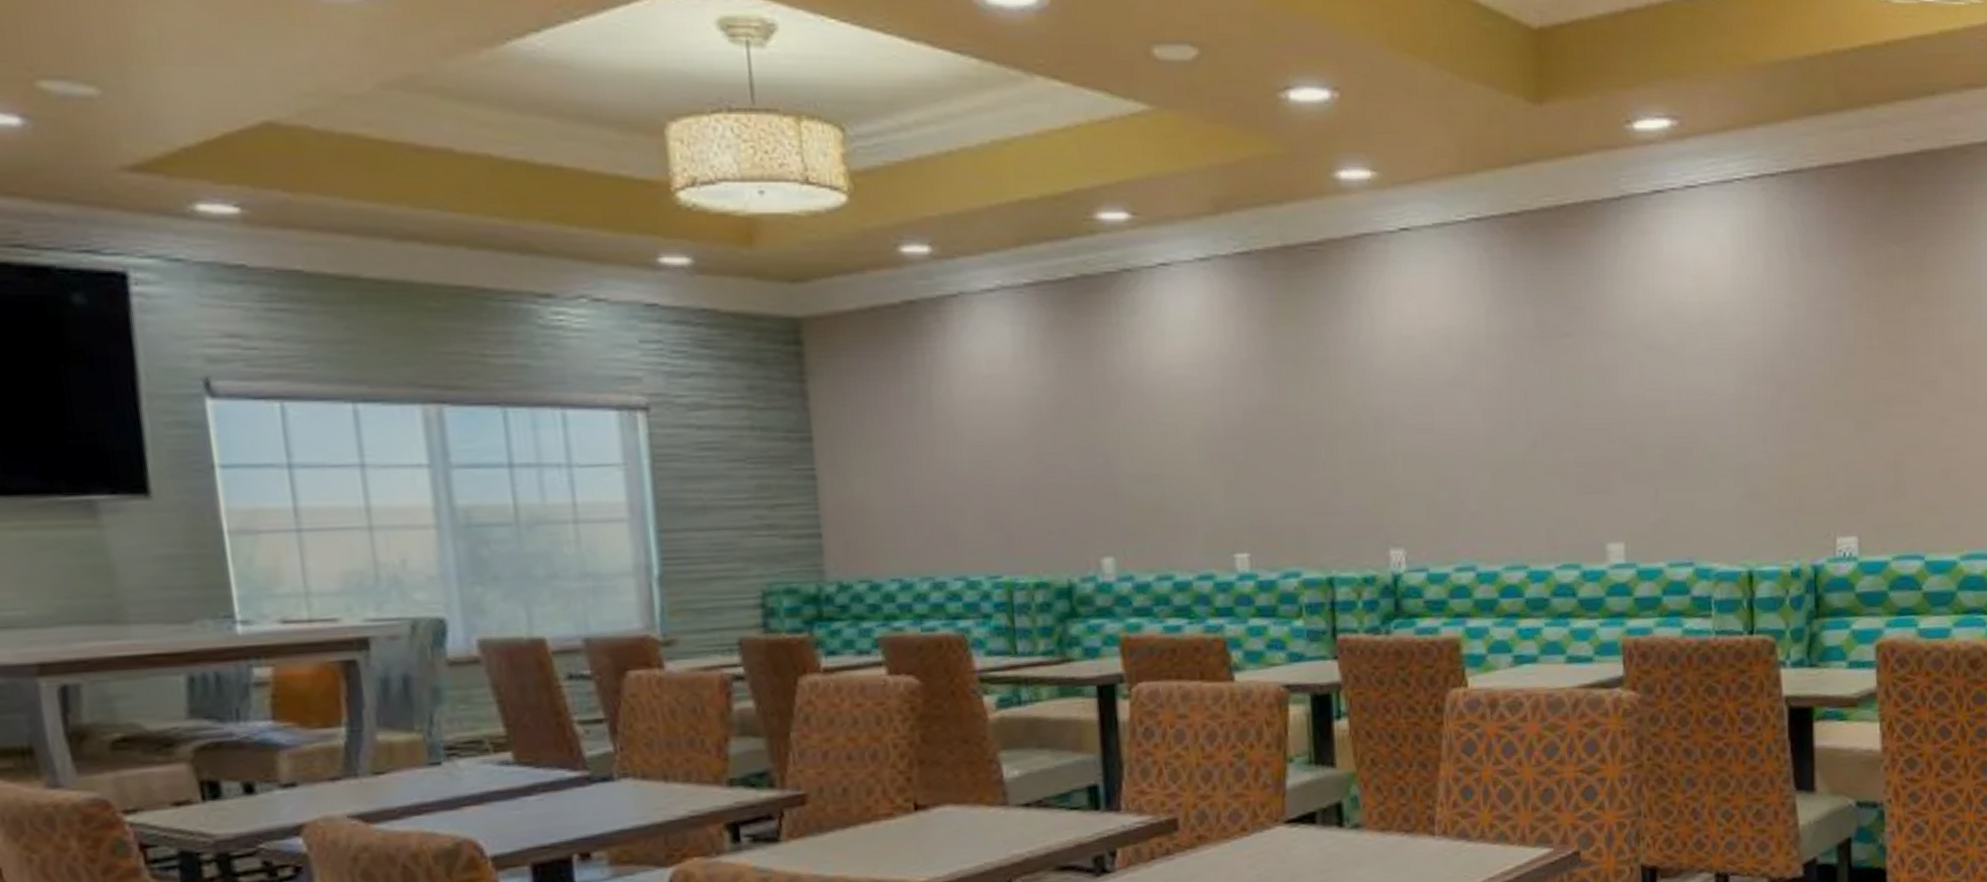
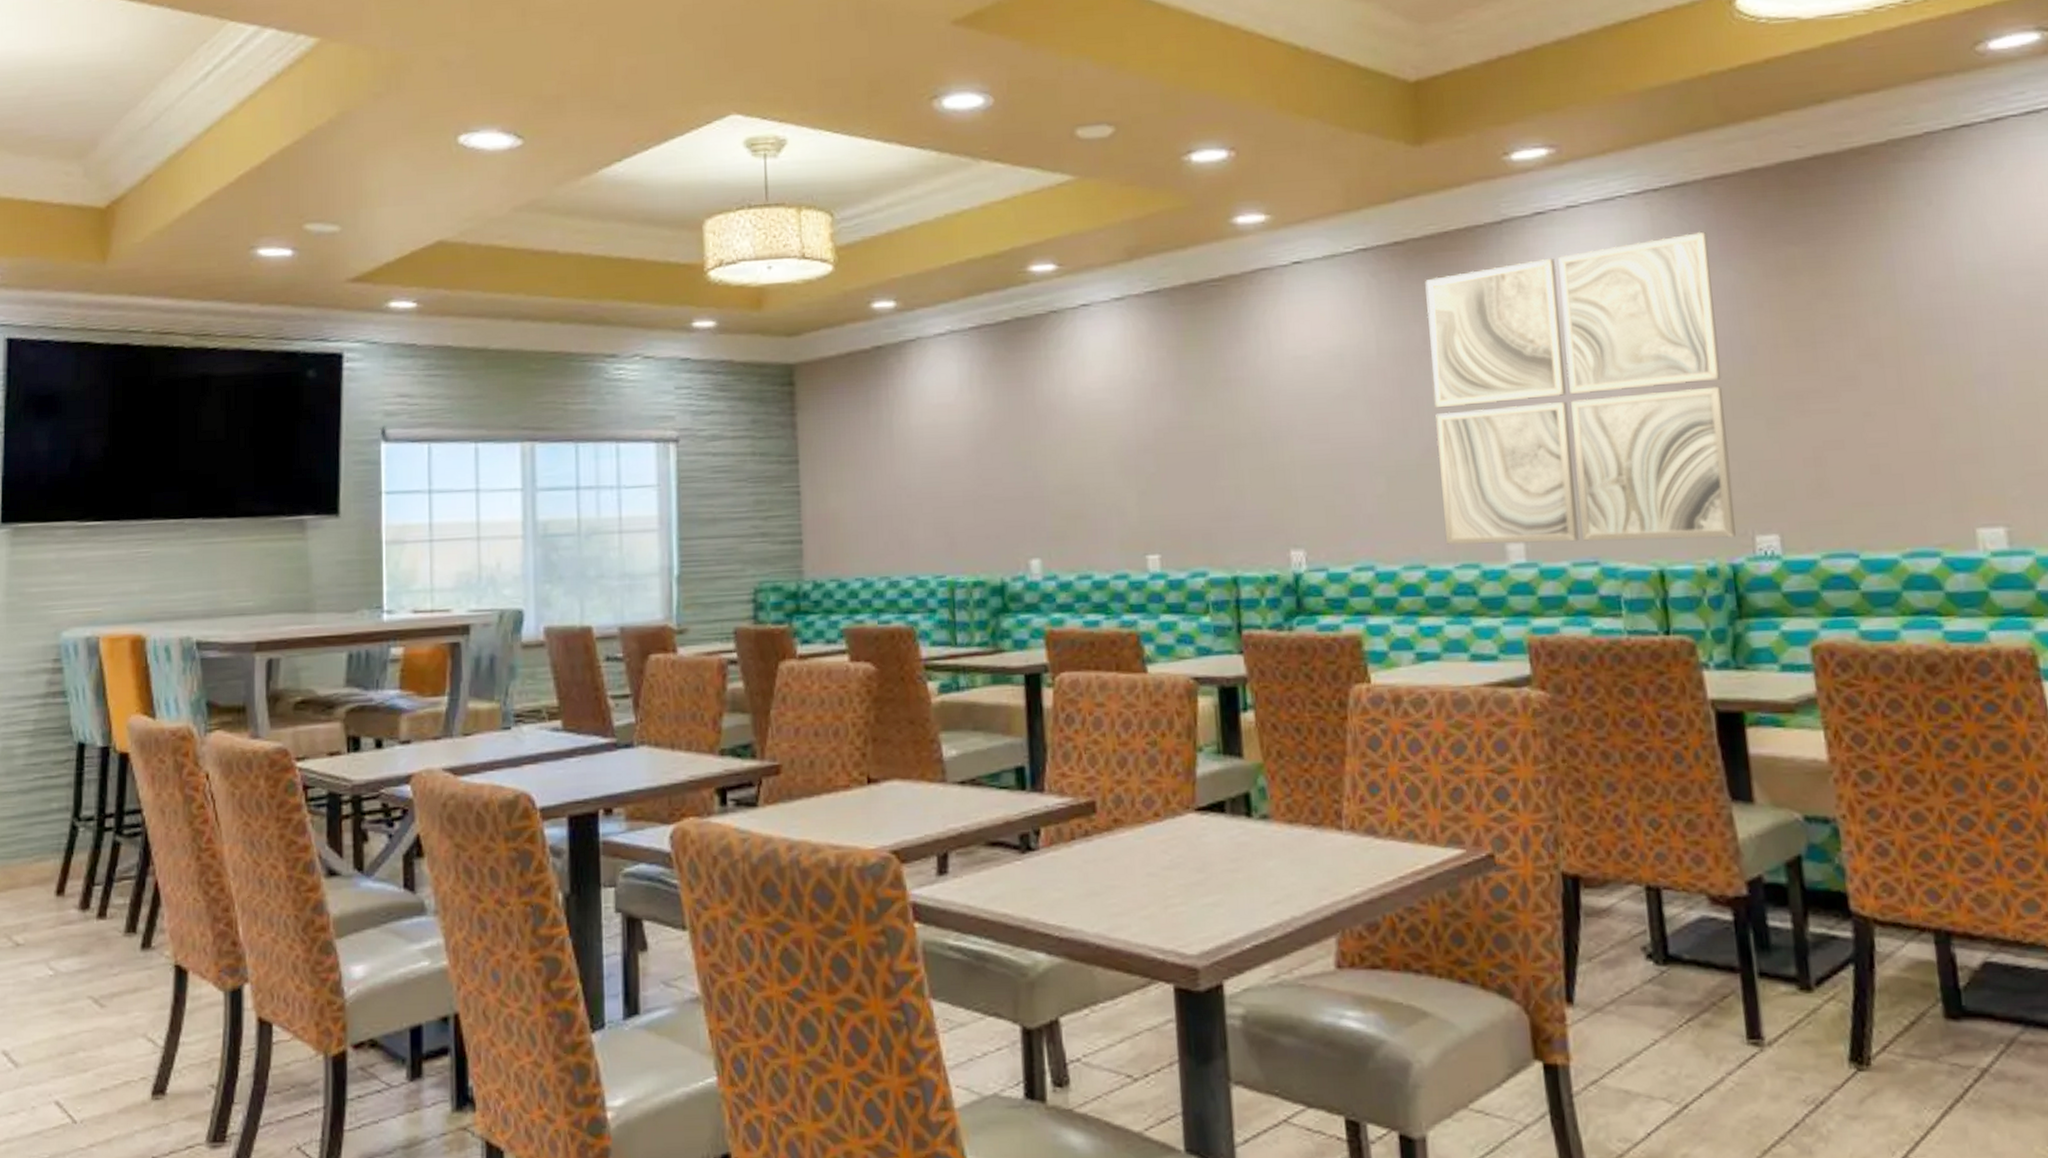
wall art: none [1539,223,1820,545] -> present [1425,231,1736,546]

